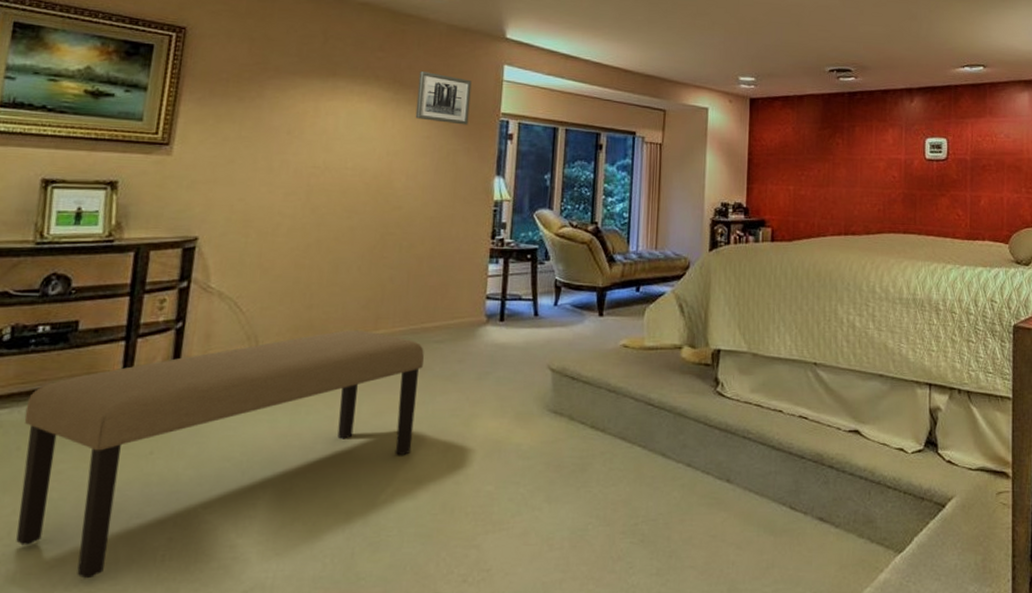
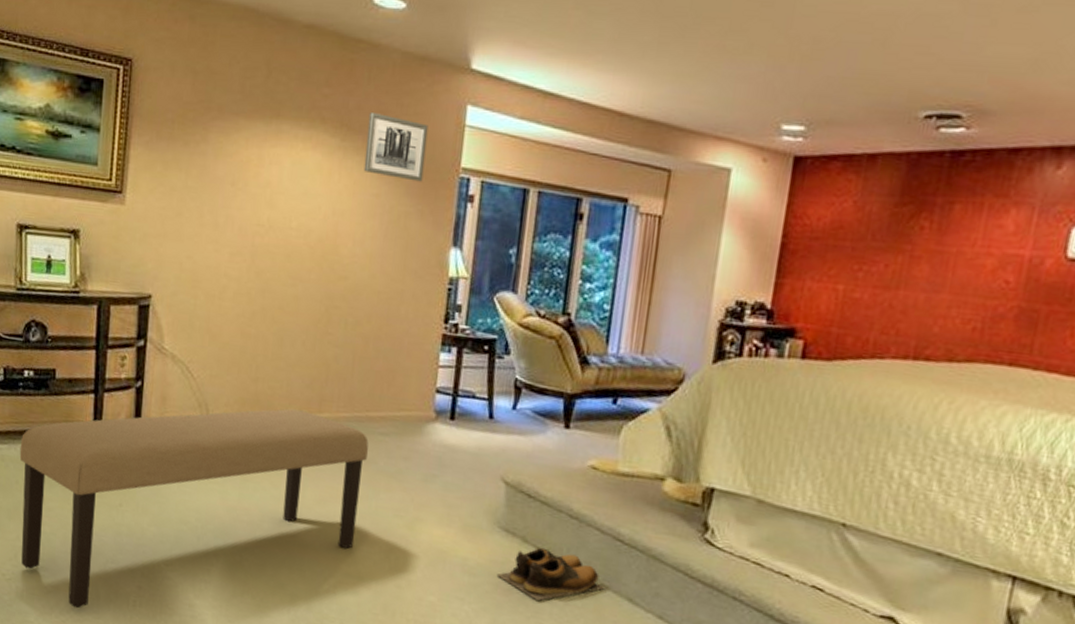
shoes: none [548,422,642,470] -> present [496,547,606,601]

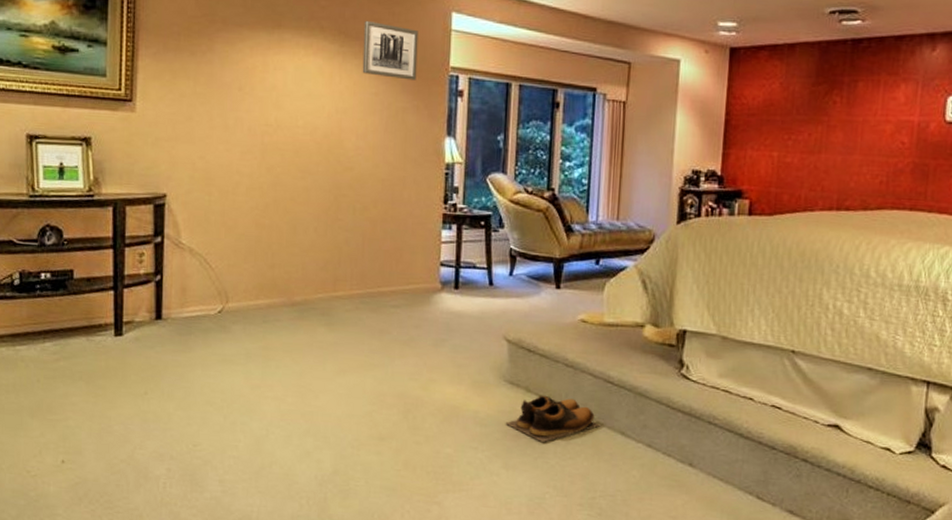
bench: present [19,408,369,609] -> none [40,290,382,497]

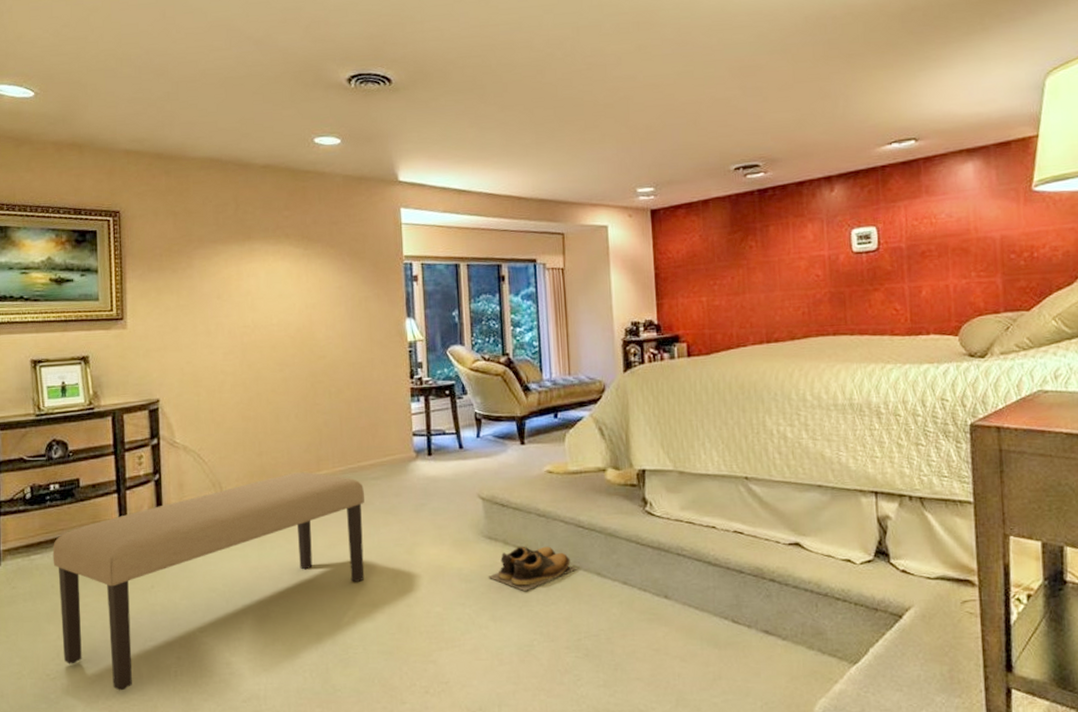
bench: none [40,290,382,497] -> present [52,472,365,691]
wall art: present [362,20,419,81] -> none [323,223,375,272]

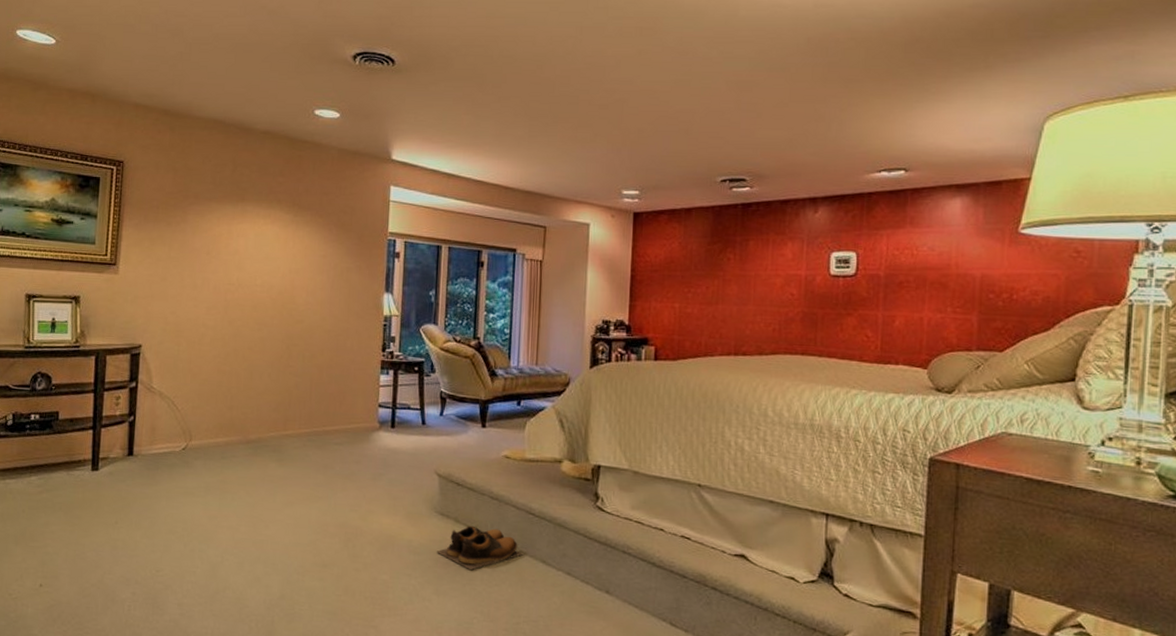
bench: present [52,472,365,691] -> none [26,429,326,618]

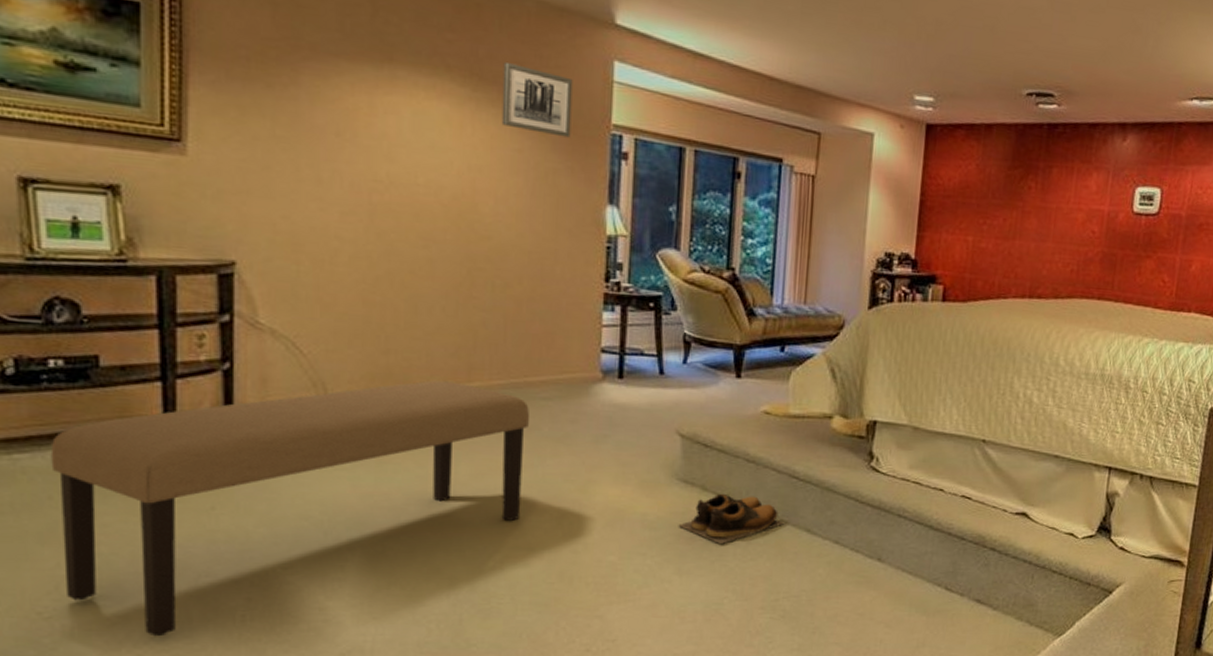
bench: none [26,429,326,618] -> present [50,380,529,637]
wall art: none [312,193,362,244] -> present [501,61,573,138]

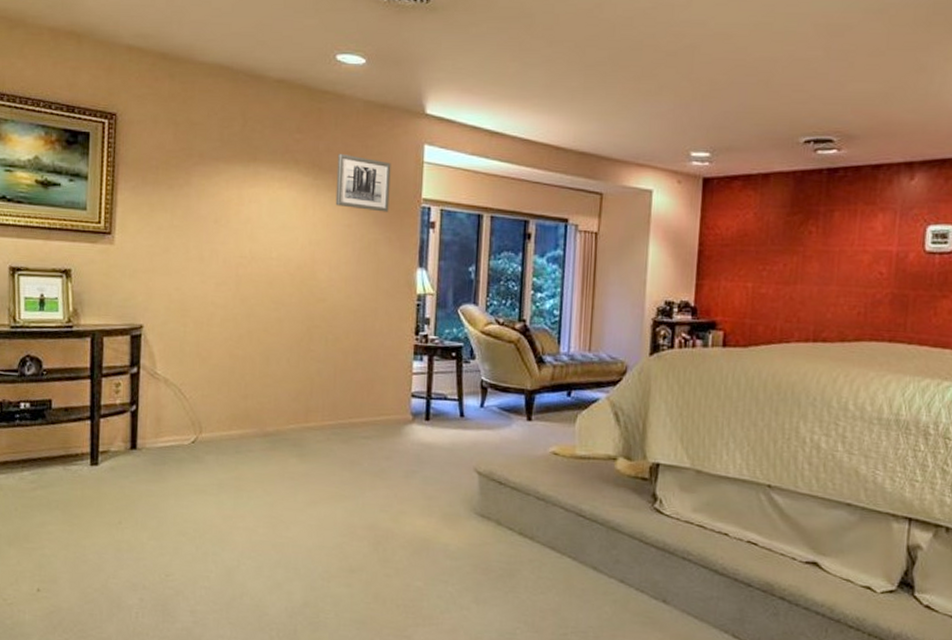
bench: present [50,380,529,637] -> none [18,421,353,626]
shoes: present [678,493,785,544] -> none [475,528,573,576]

